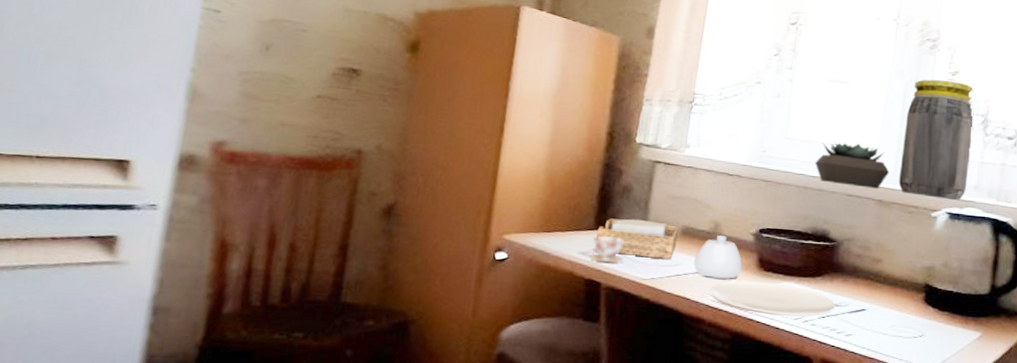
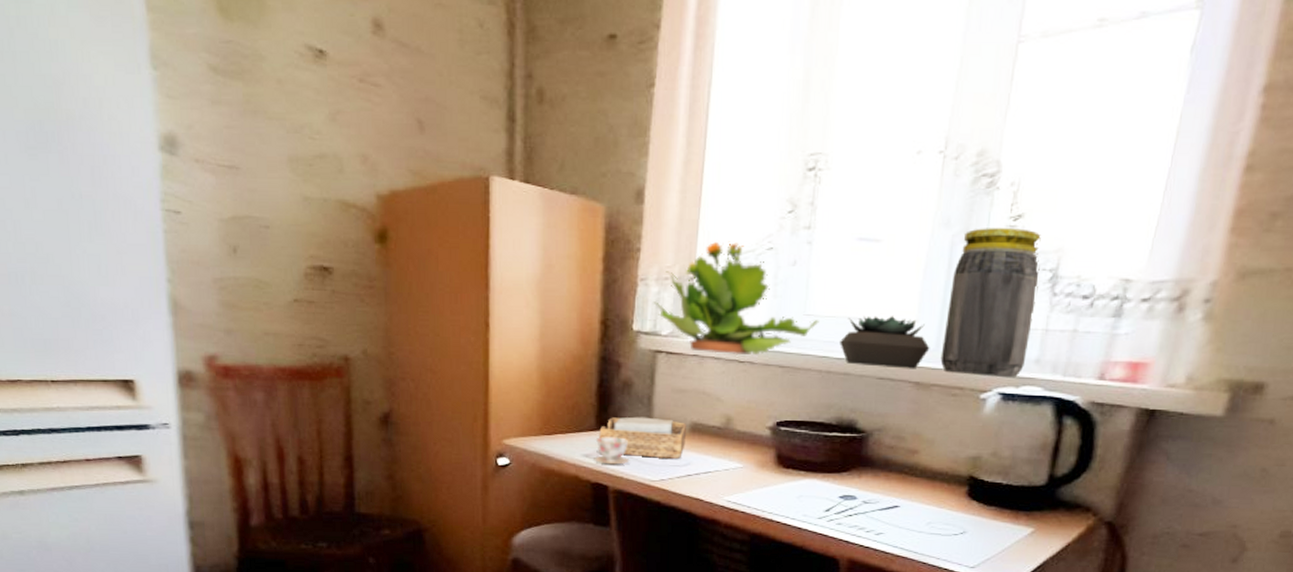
potted flower: none [655,74,798,170] -> present [653,241,819,356]
sugar bowl: present [693,235,744,279] -> none [705,431,760,478]
plate: present [708,281,836,318] -> none [722,479,865,517]

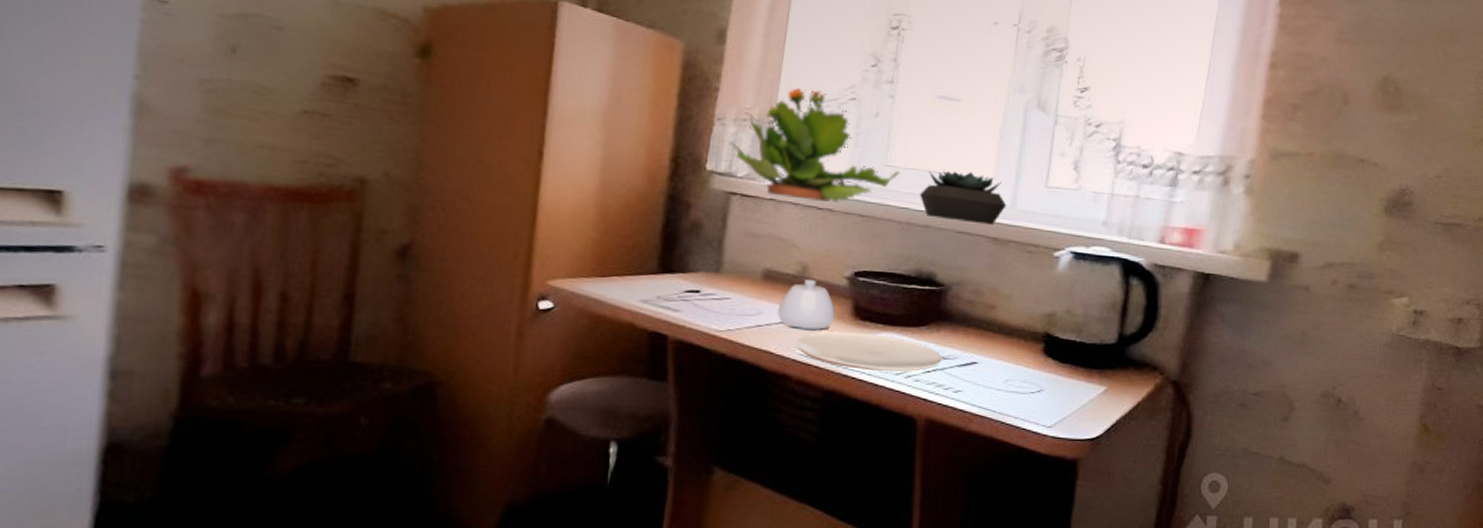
teacup: present [594,437,630,465] -> none [653,281,695,313]
napkin holder: present [598,416,687,460] -> none [658,260,760,309]
sugar bowl: none [705,431,760,478] -> present [777,279,836,330]
plate: none [722,479,865,517] -> present [795,331,943,373]
jar: present [940,228,1041,379] -> none [1016,96,1105,239]

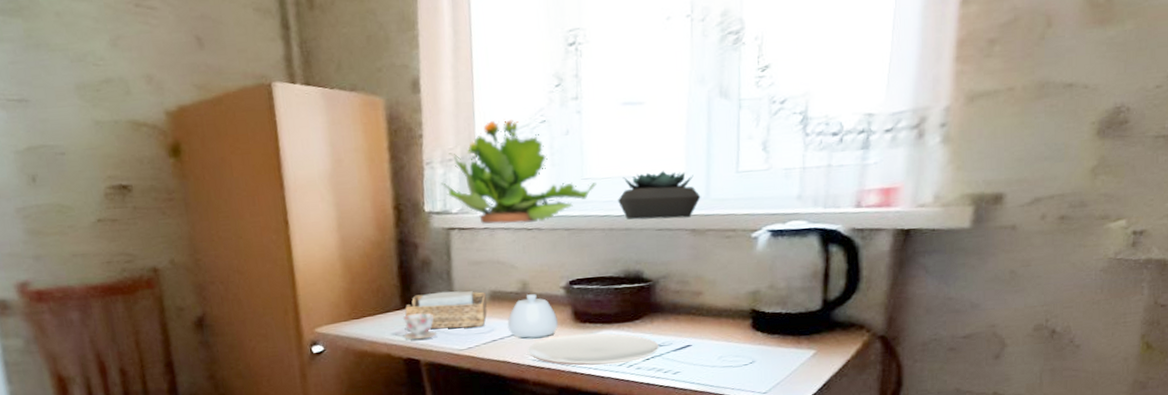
teacup: none [653,281,695,313] -> present [403,313,437,340]
napkin holder: none [658,260,760,309] -> present [405,291,488,330]

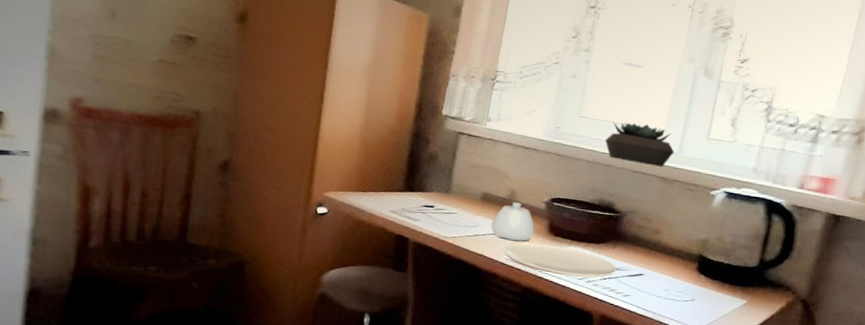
teacup: present [403,313,437,340] -> none [399,197,430,222]
napkin holder: present [405,291,488,330] -> none [403,182,479,222]
potted flower: present [440,119,597,225] -> none [460,53,591,144]

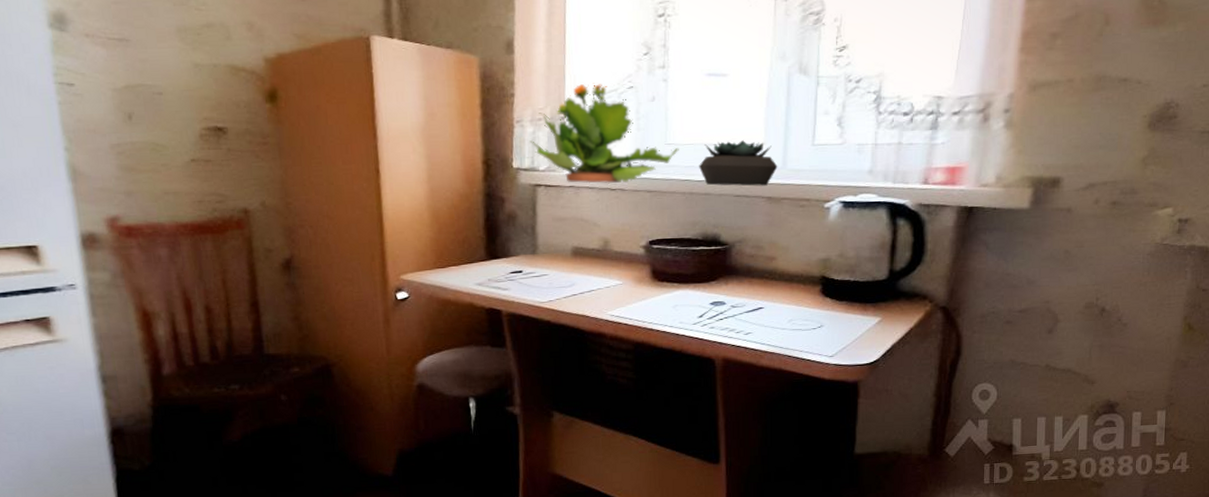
potted flower: none [460,53,591,144] -> present [529,83,679,184]
sugar bowl: present [490,202,536,241] -> none [587,252,638,294]
plate: present [503,243,617,278] -> none [605,292,733,324]

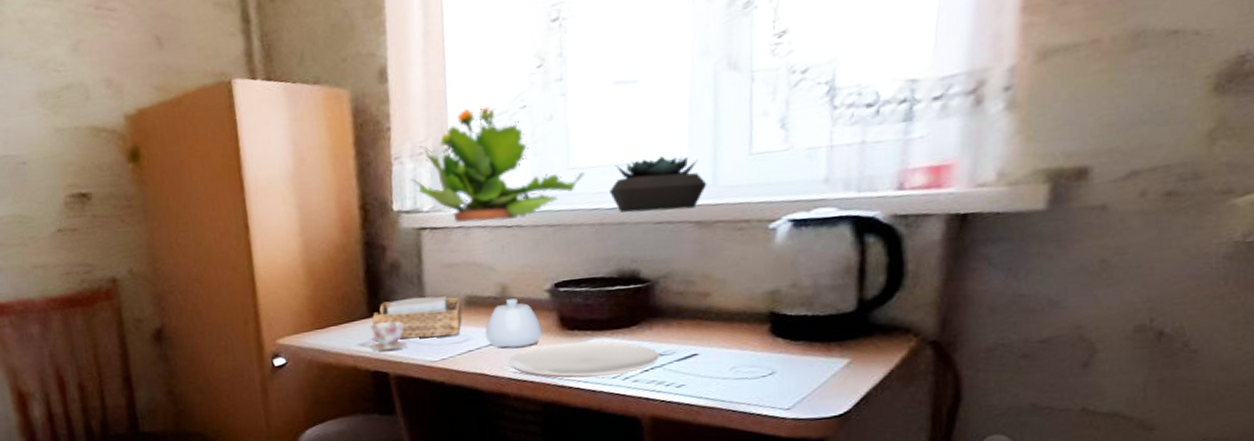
teacup: none [486,265,520,291] -> present [370,321,408,351]
napkin holder: none [489,245,570,282] -> present [372,296,463,340]
sugar bowl: none [587,252,638,294] -> present [484,298,543,348]
plate: none [605,292,733,324] -> present [507,341,660,379]

